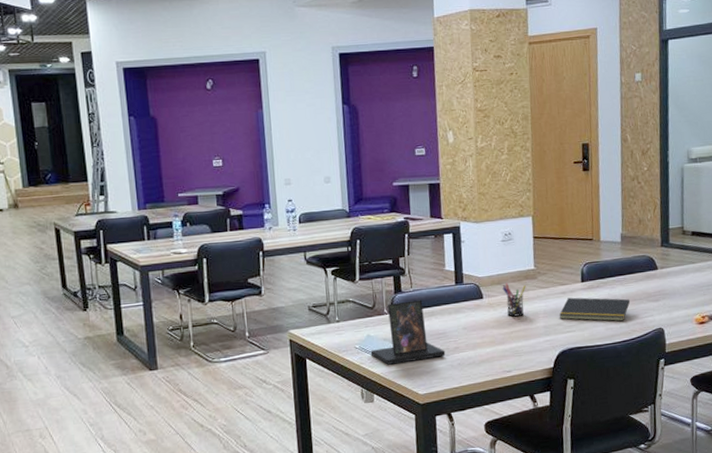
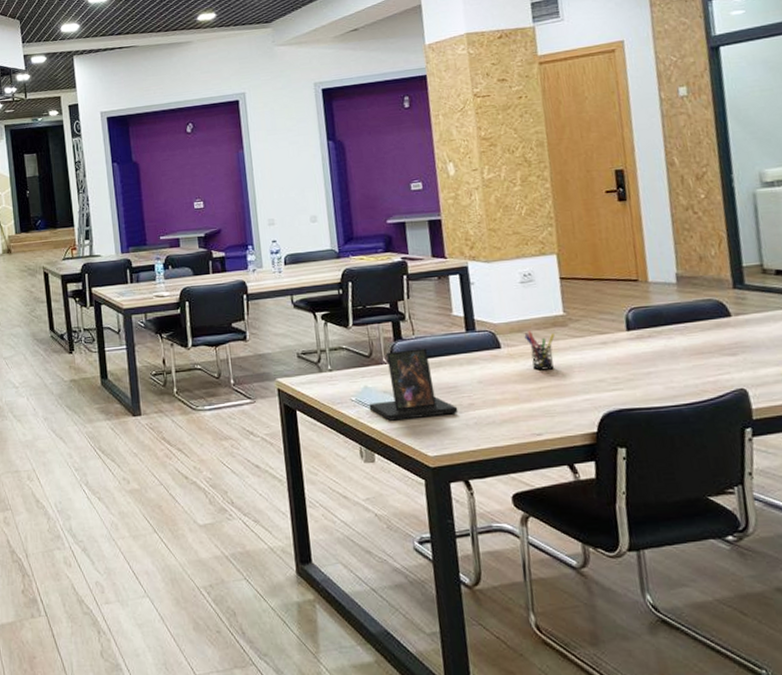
notepad: present [559,297,631,322] -> none [599,348,696,379]

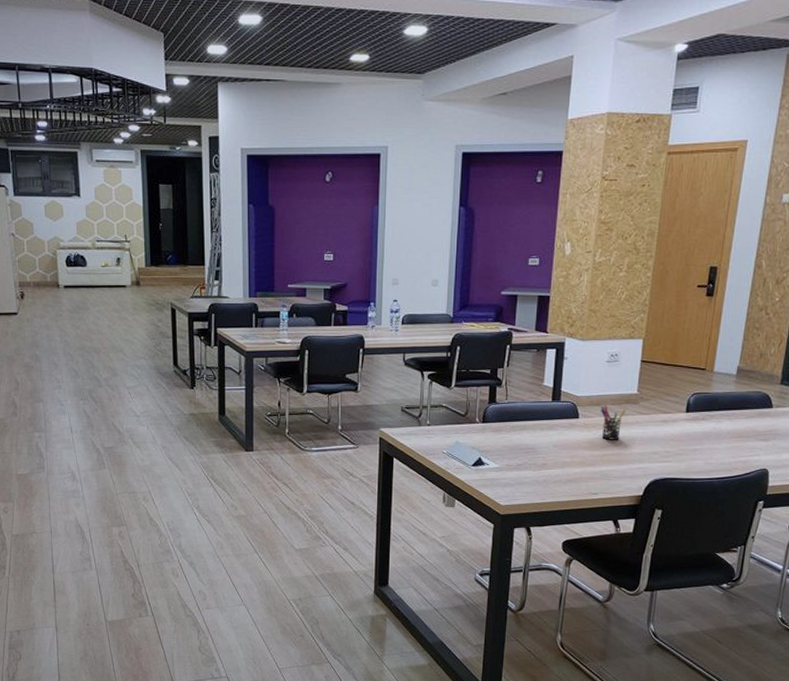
photo frame: present [368,348,459,421] -> none [457,412,533,473]

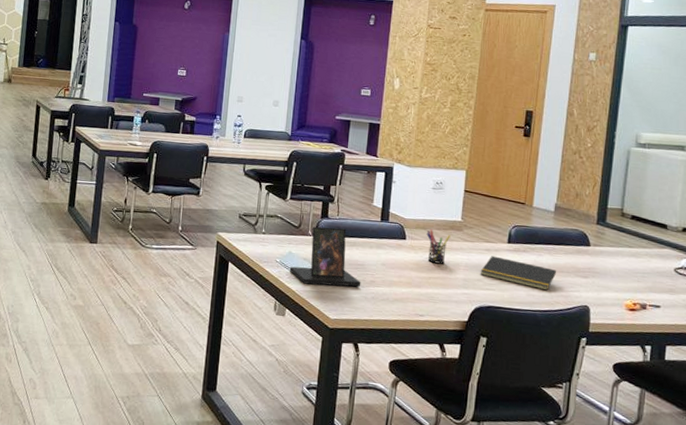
photo frame: none [457,412,533,473] -> present [289,226,361,287]
notepad: none [656,427,737,457] -> present [480,256,557,291]

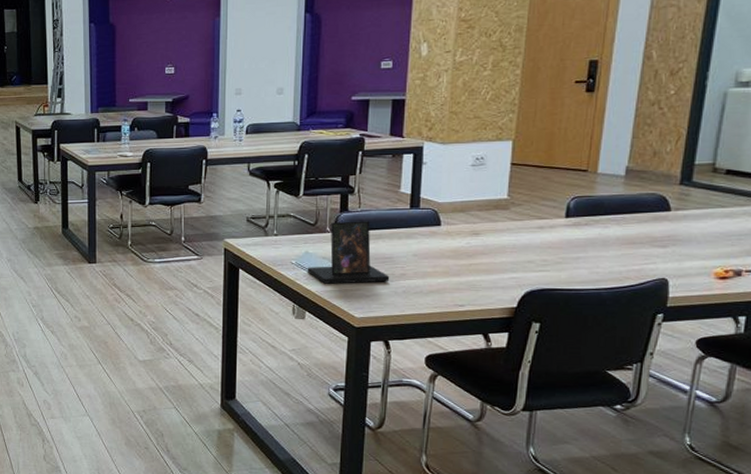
pen holder: present [426,229,450,264] -> none [465,211,494,248]
notepad: present [480,256,557,291] -> none [531,233,628,266]

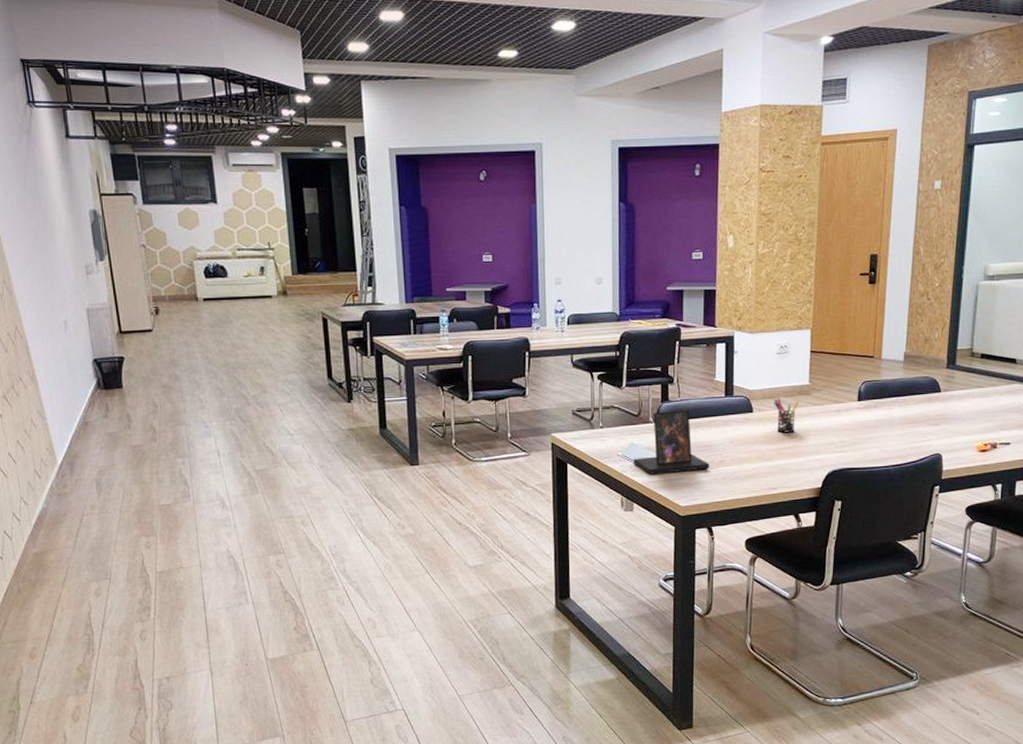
pen holder: none [465,211,494,248] -> present [774,397,799,433]

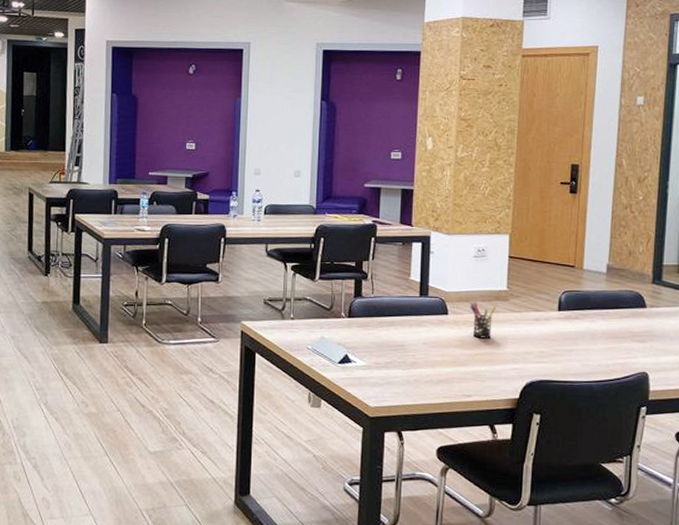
photo frame: present [633,410,710,475] -> none [322,307,402,371]

